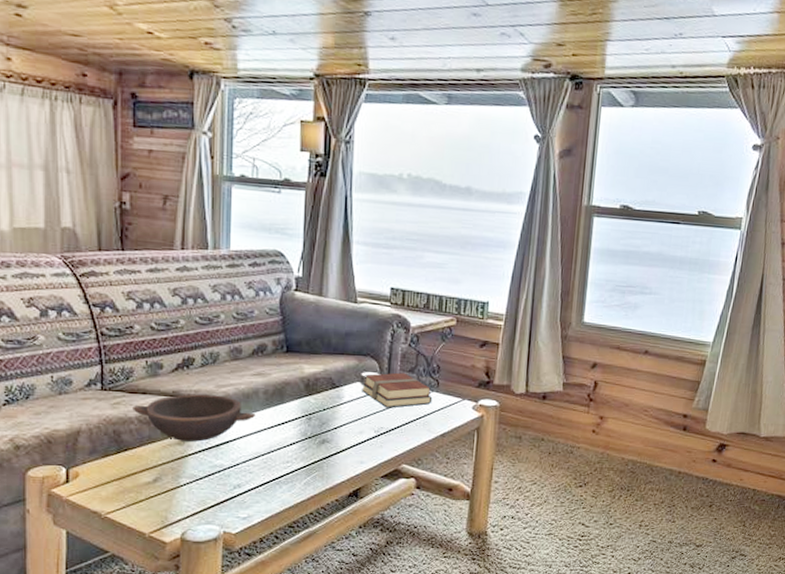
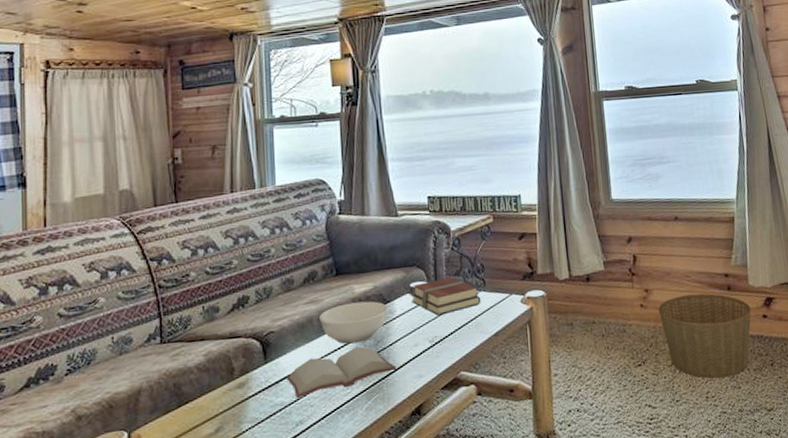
bowl: present [133,394,255,442] -> none [192,329,311,384]
hardback book: none [227,424,340,464] -> present [286,346,397,399]
bowl: none [265,381,337,421] -> present [319,301,388,344]
basket: none [609,428,703,510] -> present [658,293,752,379]

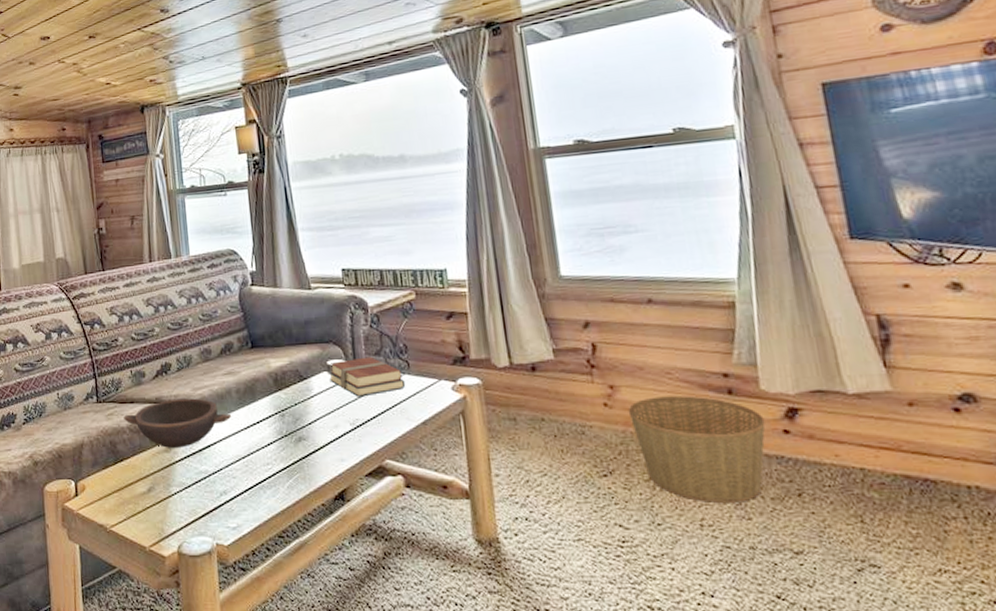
bowl: none [192,329,311,384] -> present [123,398,231,448]
hardback book: present [286,346,397,399] -> none [209,421,318,469]
bowl: present [319,301,388,344] -> none [237,376,306,419]

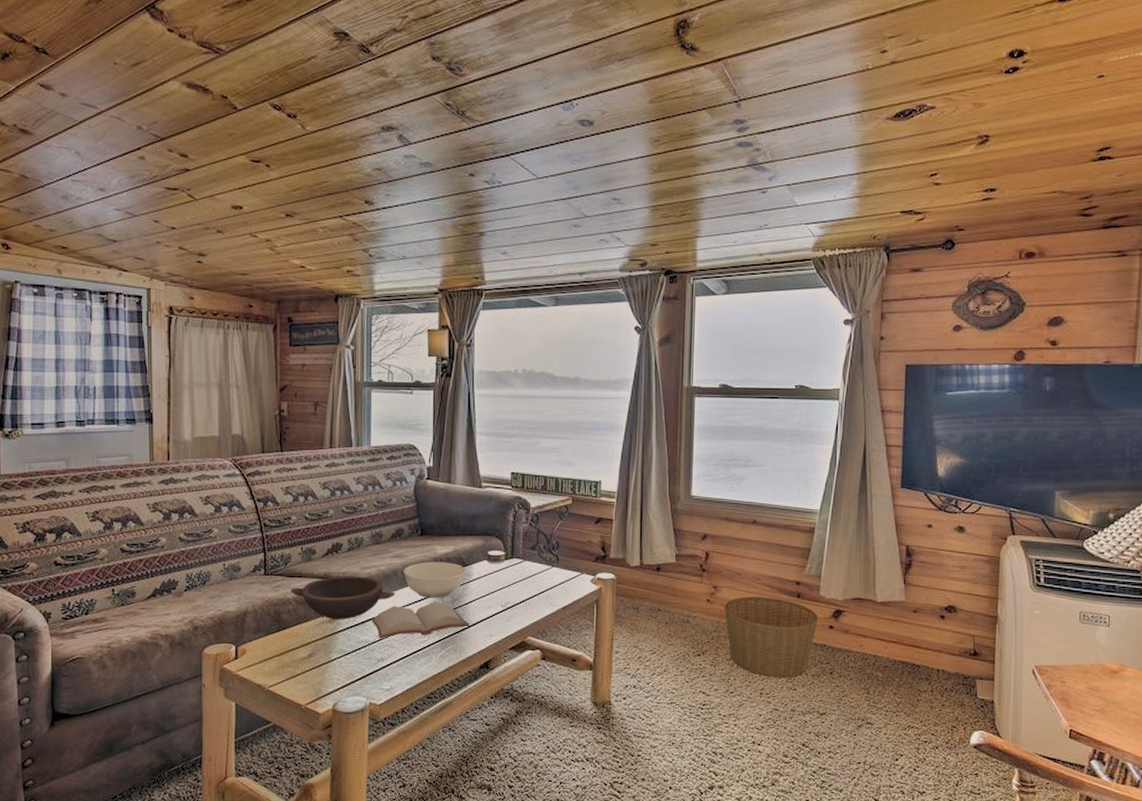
hardback book: none [209,421,318,469] -> present [371,600,471,639]
bowl: none [237,376,306,419] -> present [404,562,466,598]
books: present [329,356,406,397] -> none [488,550,553,584]

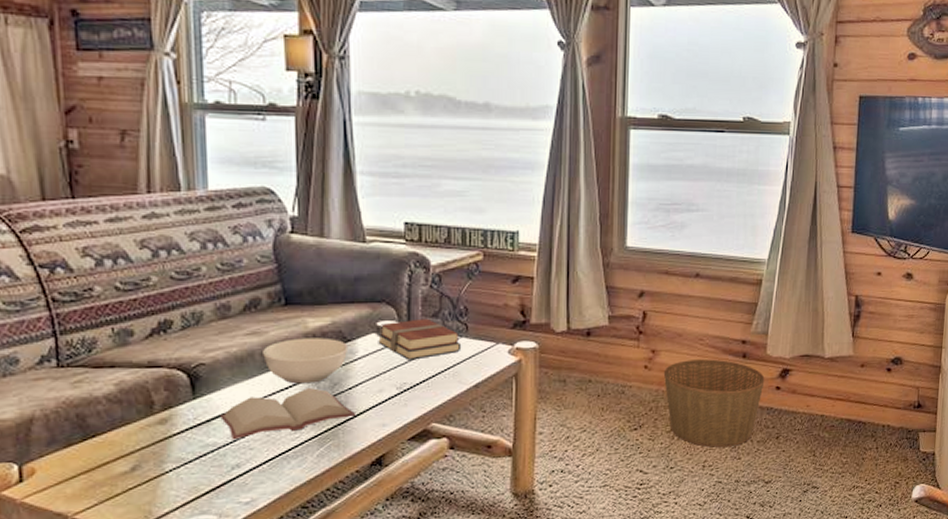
bowl: present [290,576,395,619] -> none [98,361,252,420]
books: none [488,550,553,584] -> present [378,318,462,360]

